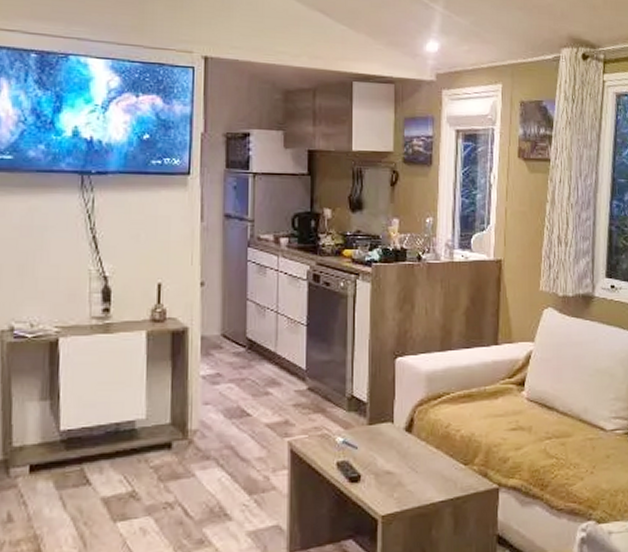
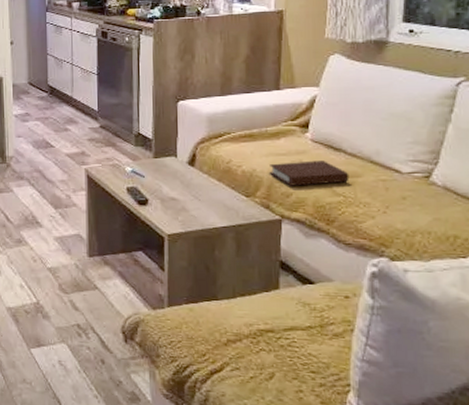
book: none [487,421,561,450] -> present [269,160,350,186]

